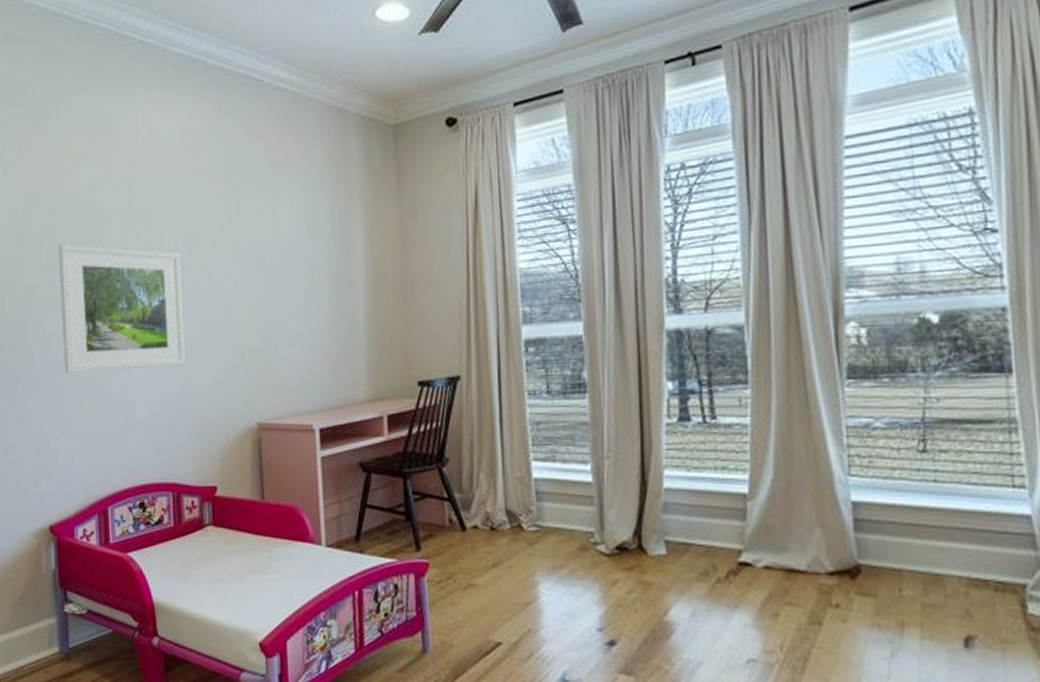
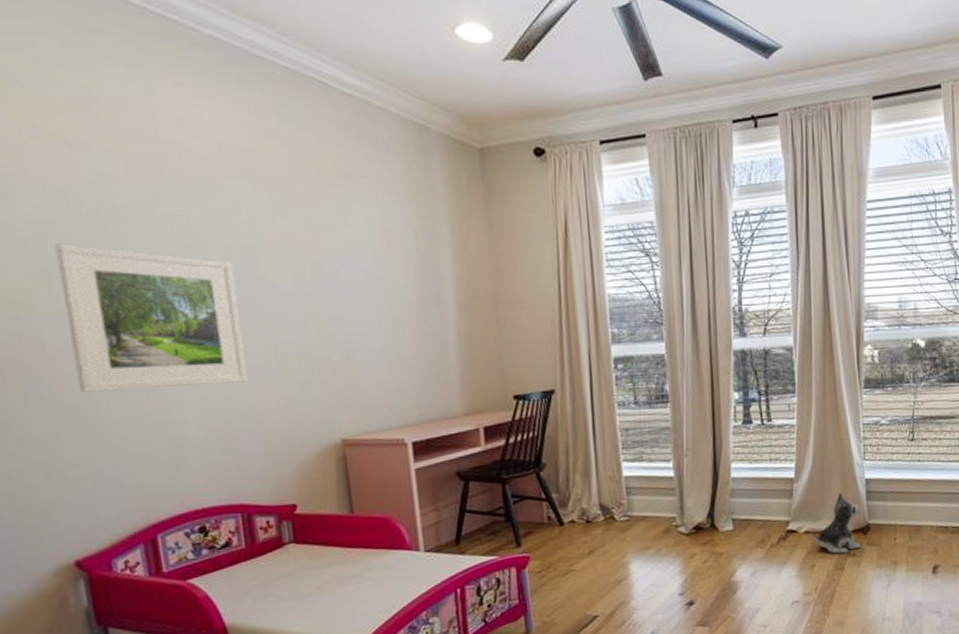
plush toy: none [774,518,848,602] -> present [811,493,861,554]

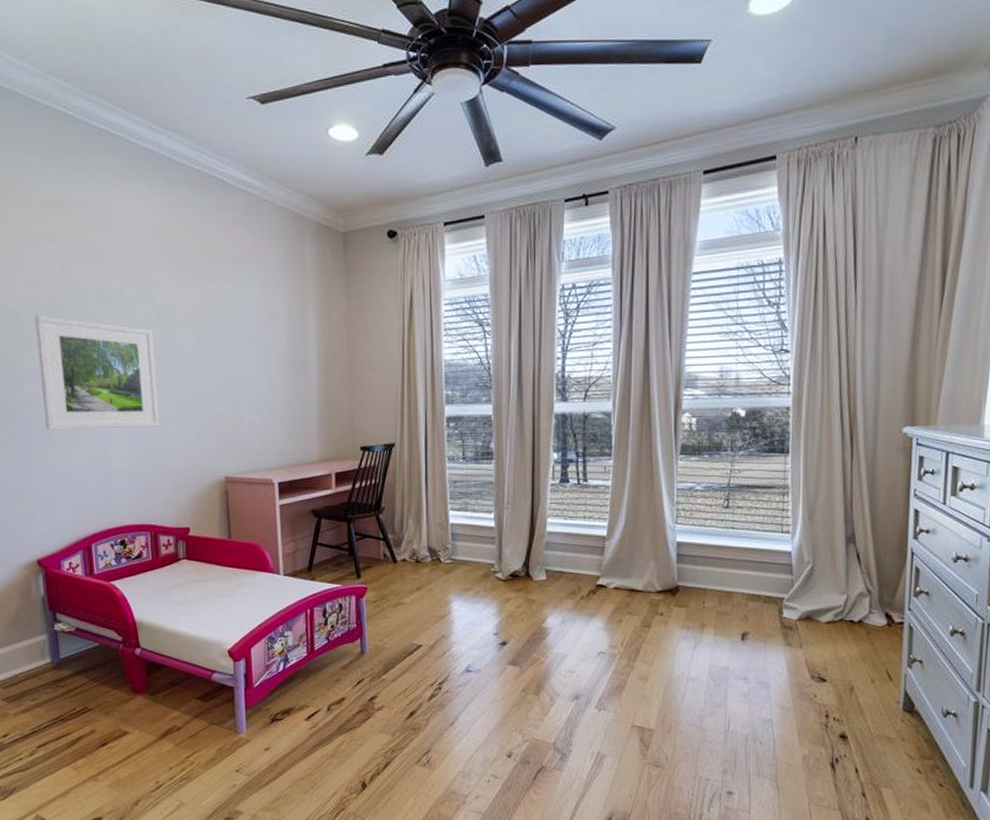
plush toy: present [811,493,861,554] -> none [621,553,671,611]

